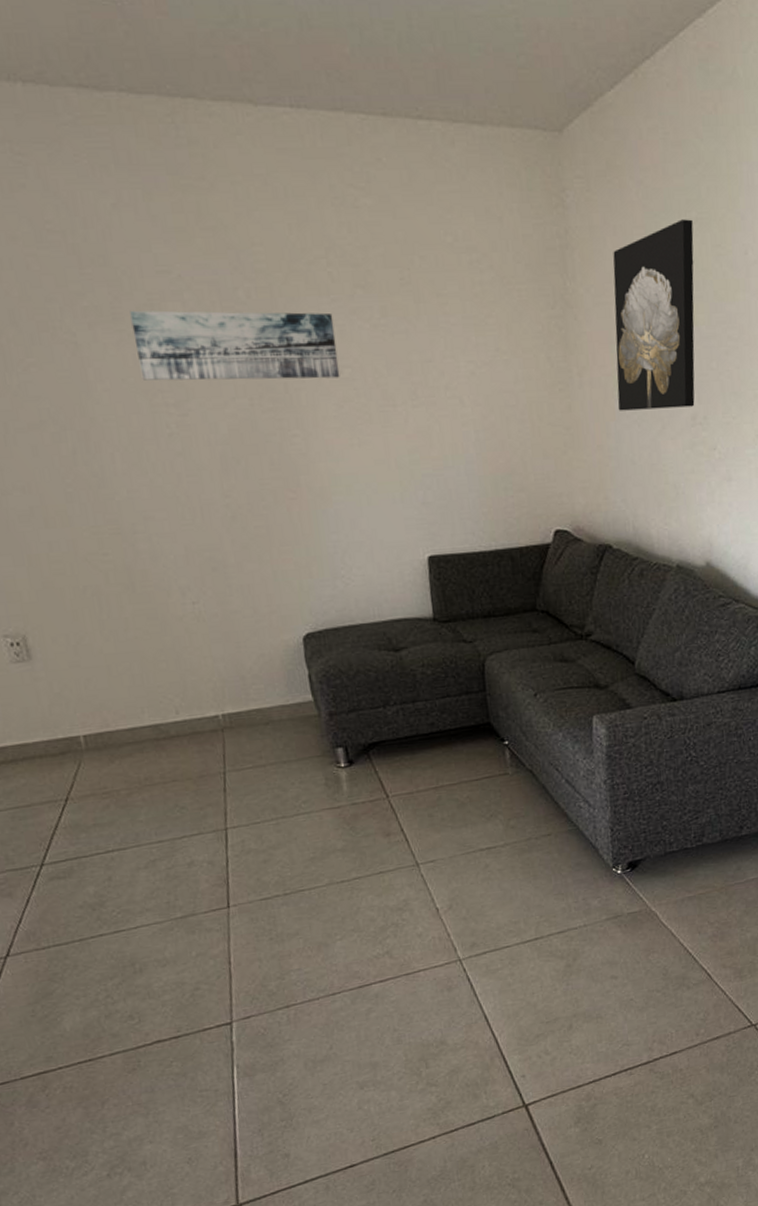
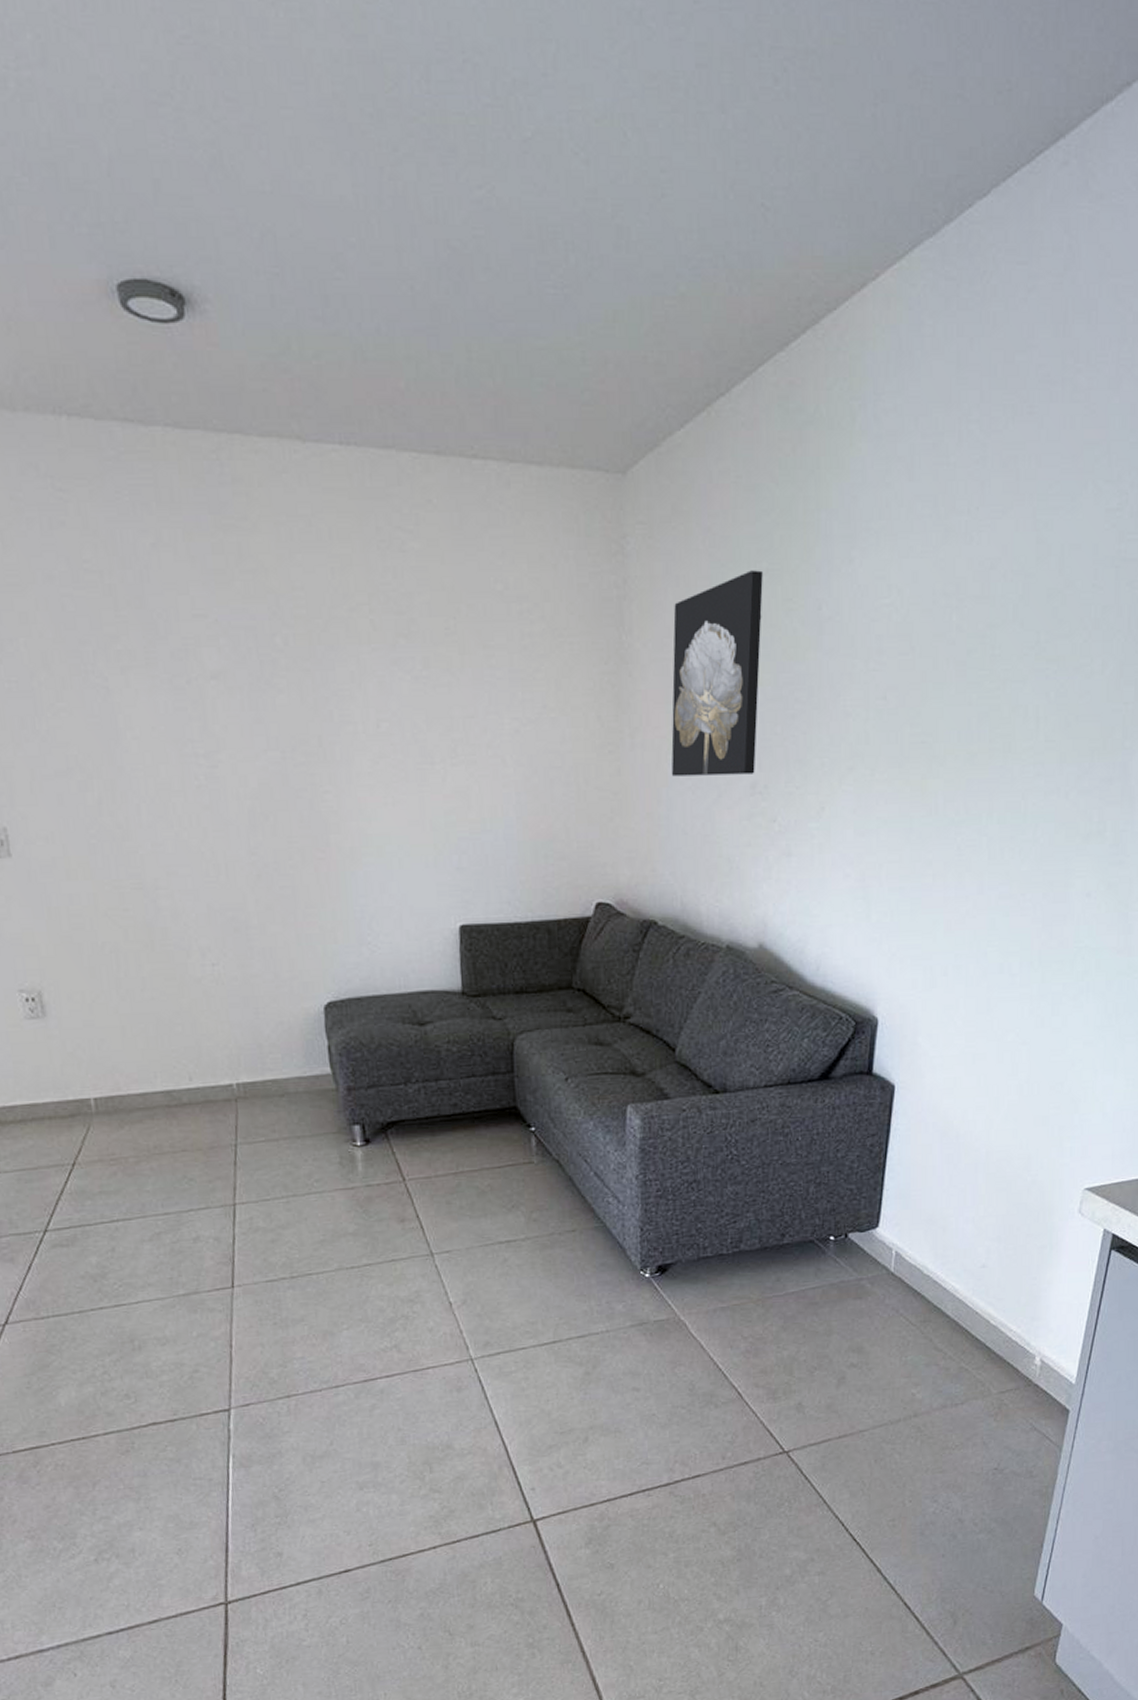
wall art: present [130,310,340,381] -> none [164,655,377,733]

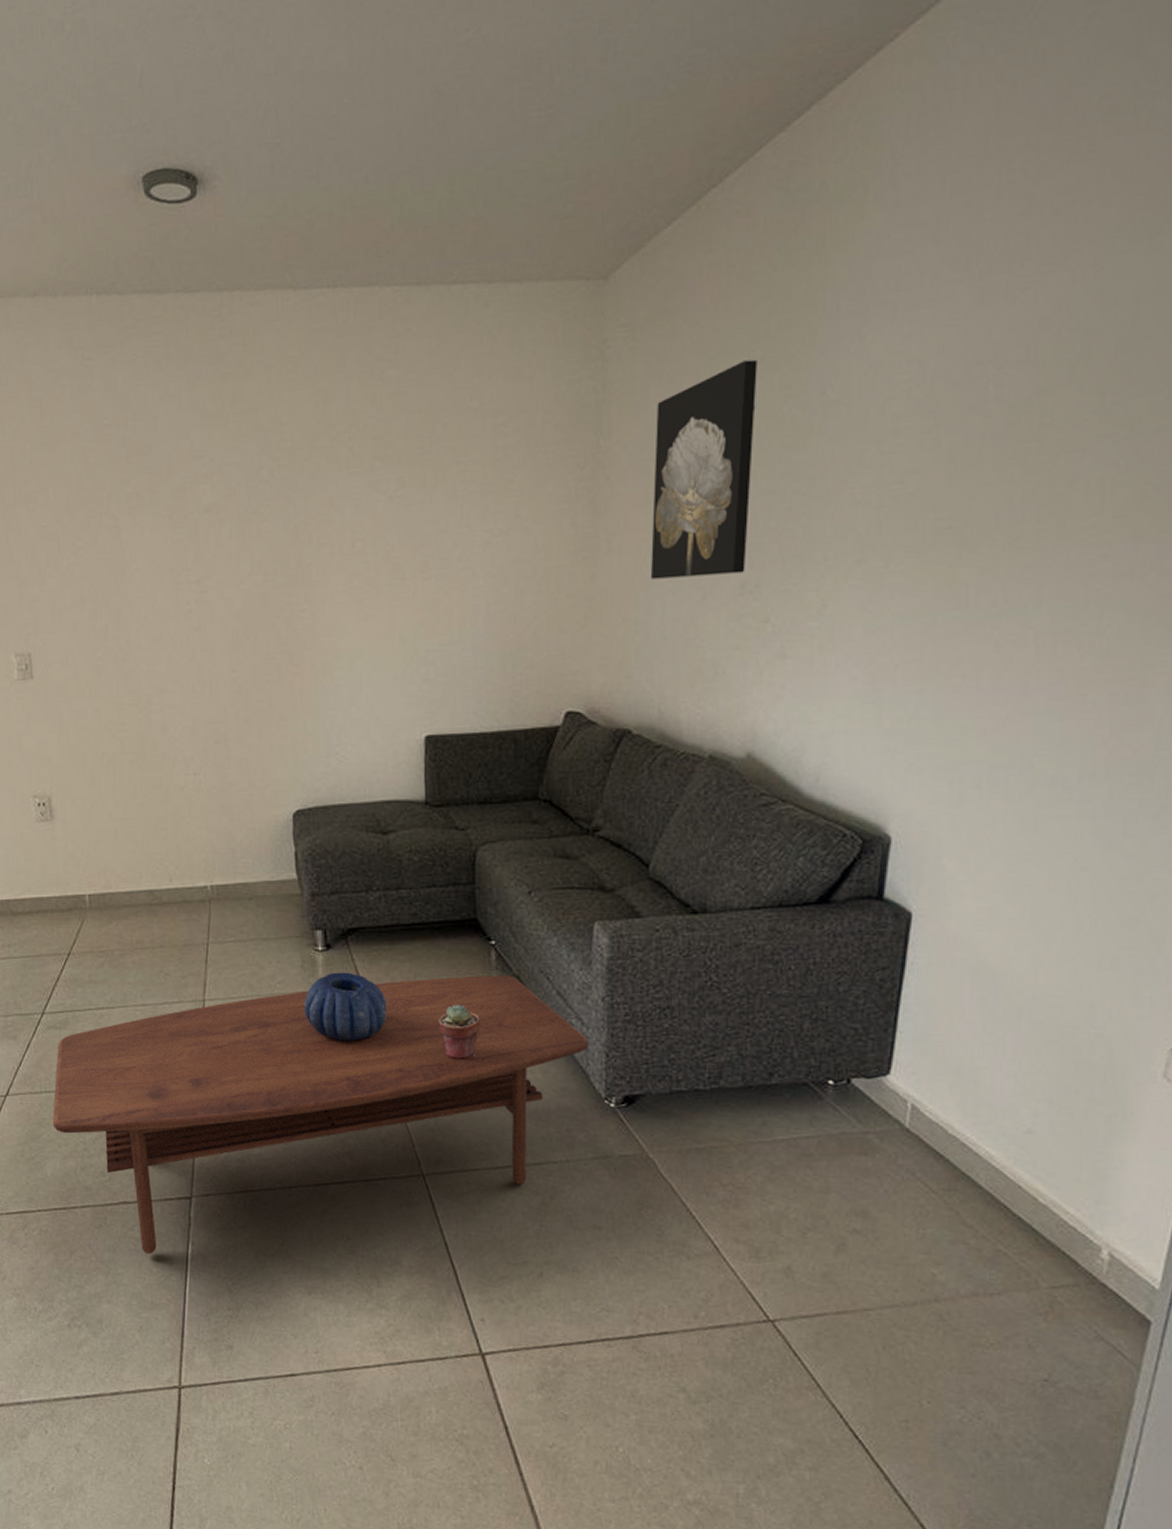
coffee table: none [63,1160,625,1474] -> present [52,975,589,1255]
decorative bowl: none [343,1166,431,1236] -> present [304,972,387,1042]
potted succulent: none [481,1190,523,1245] -> present [438,1004,480,1059]

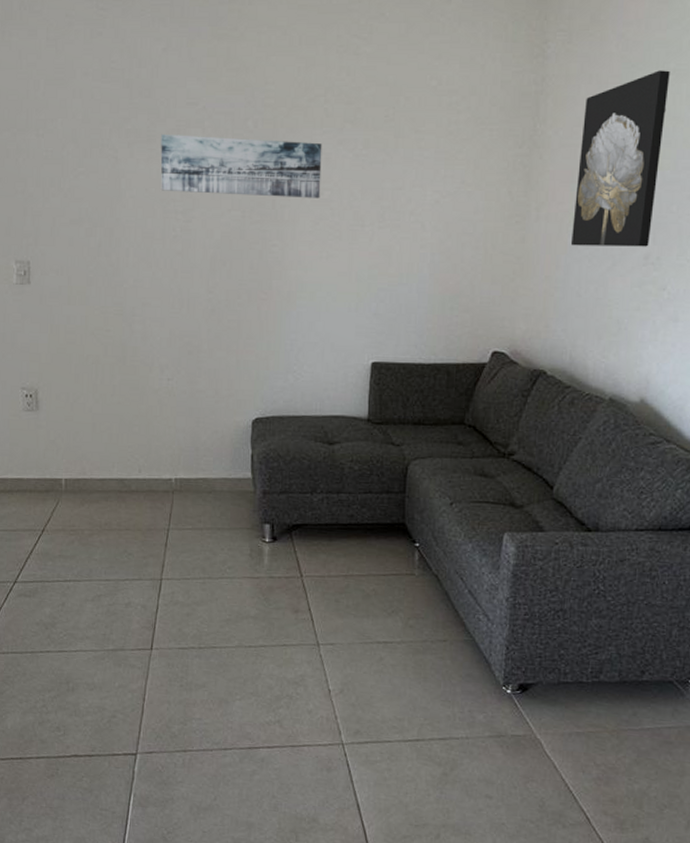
coffee table: present [52,975,589,1255] -> none [16,572,493,804]
wall art: none [165,487,352,560] -> present [160,133,322,199]
decorative bowl: present [304,972,387,1042] -> none [249,561,322,624]
potted succulent: present [438,1004,480,1059] -> none [365,596,402,645]

